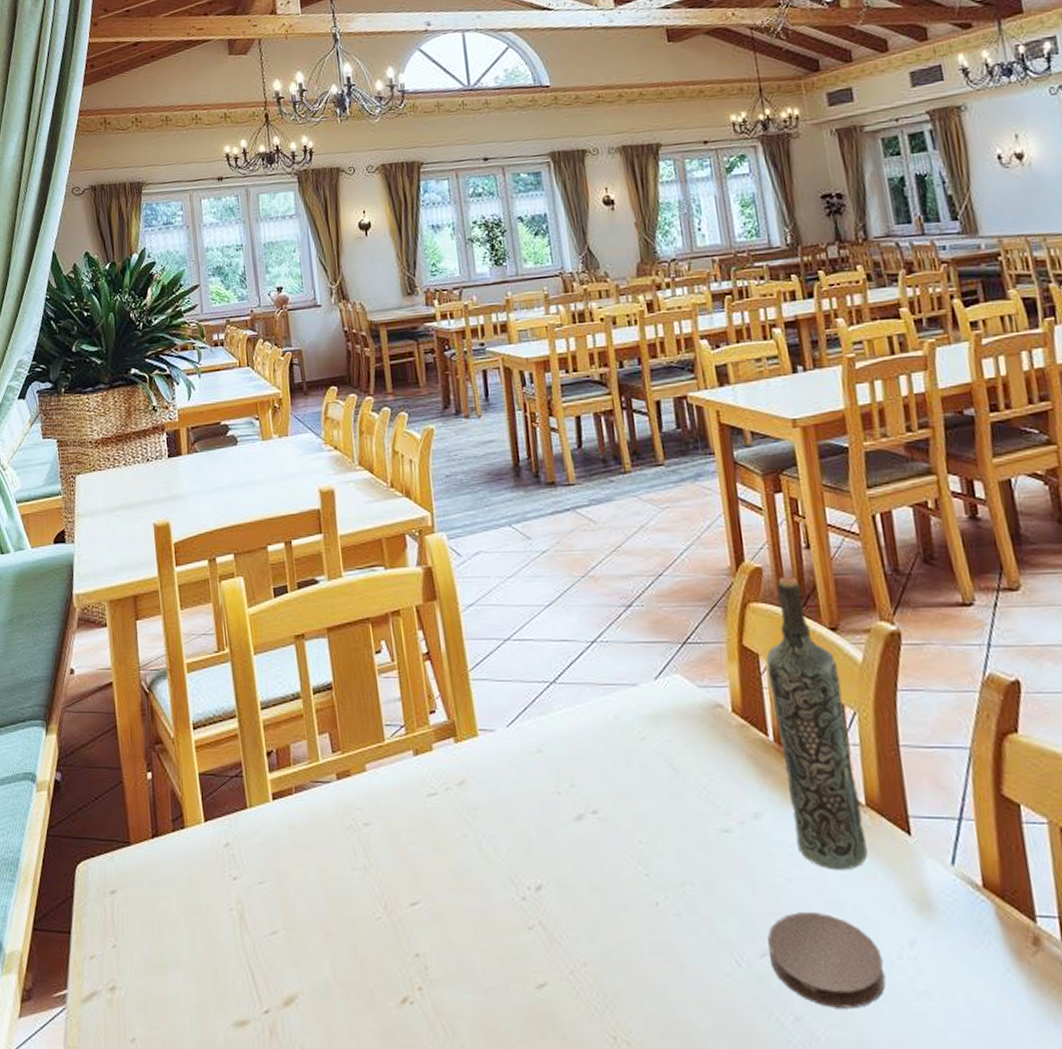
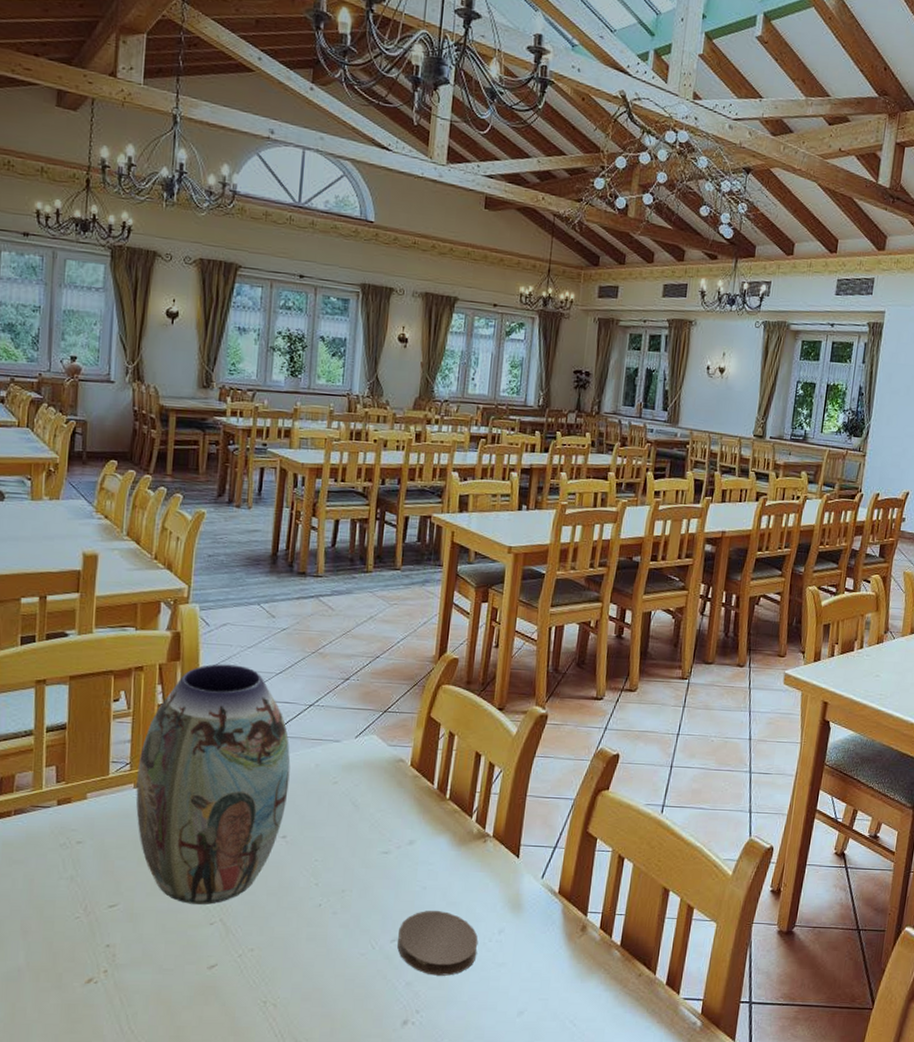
vase: none [413,599,589,902] -> present [135,664,291,905]
bottle: present [766,577,868,871] -> none [436,667,497,882]

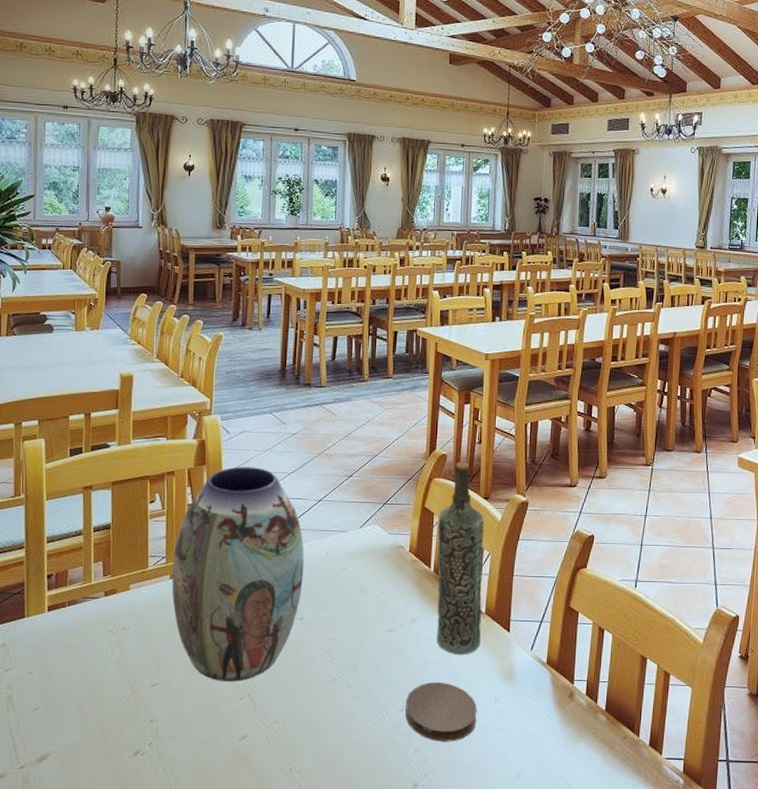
bottle: none [436,667,497,882] -> present [436,462,485,655]

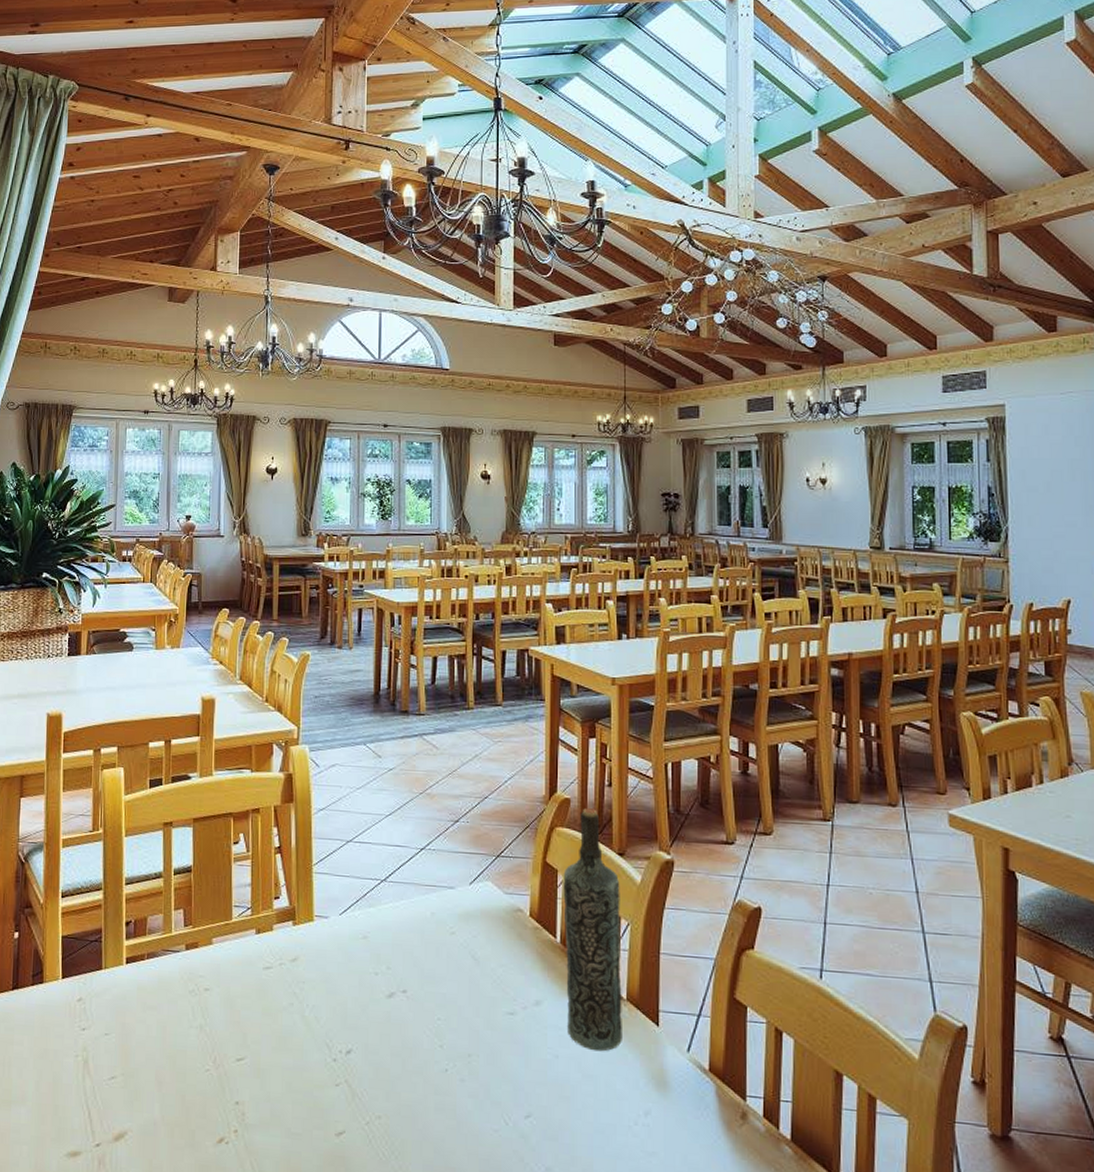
vase: present [171,467,304,681] -> none [258,805,406,1063]
coaster: present [405,682,477,742] -> none [533,1083,623,1164]

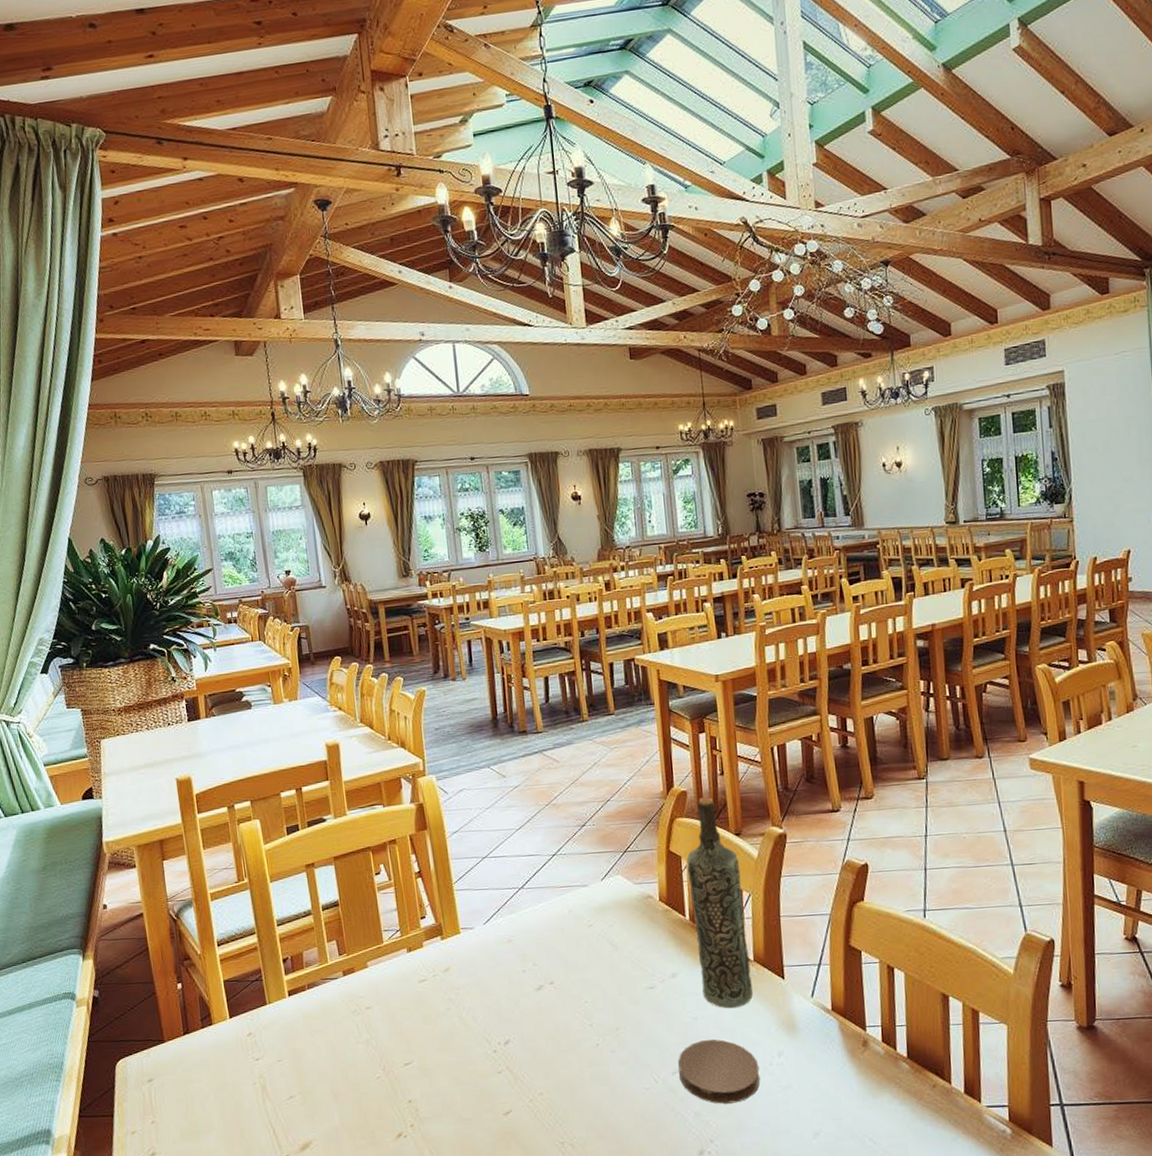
coaster: none [533,1083,623,1164] -> present [678,1039,761,1104]

